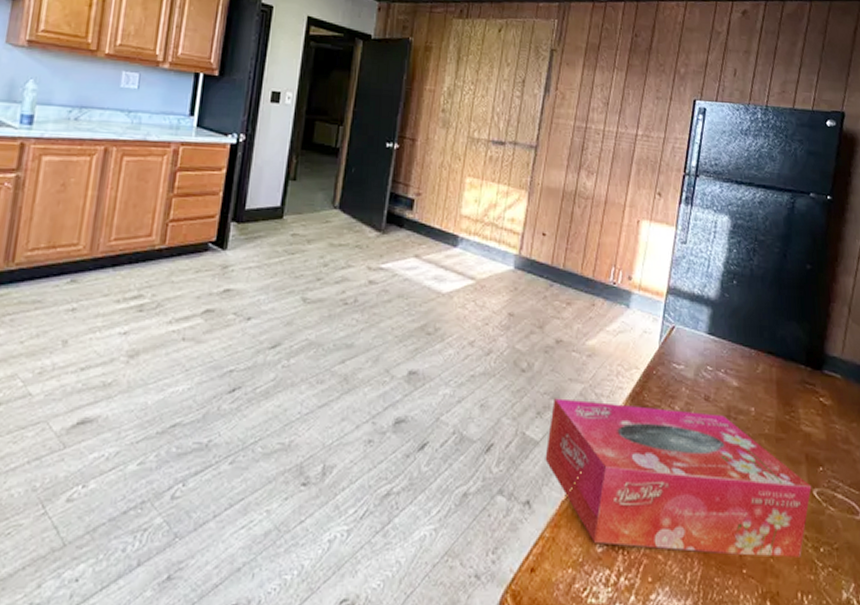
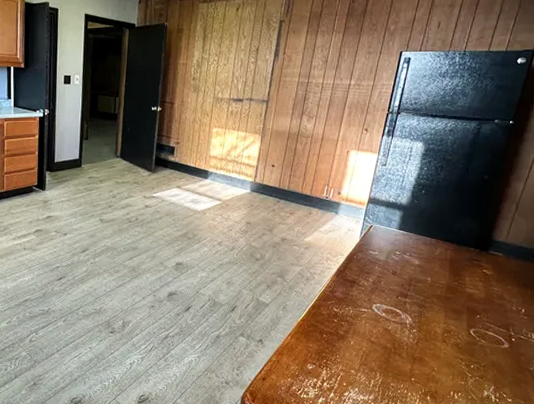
tissue box: present [545,398,812,557] -> none [273,276,470,371]

